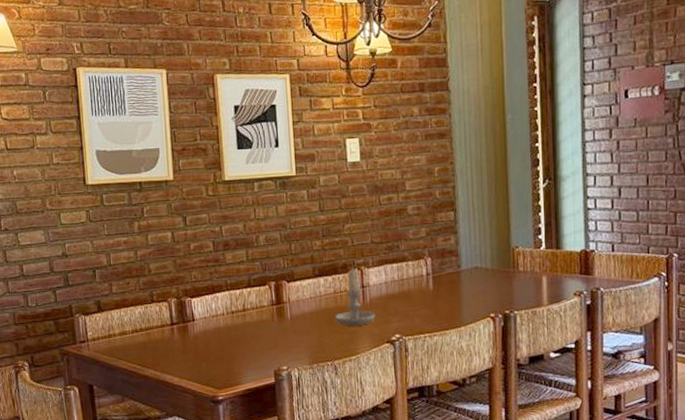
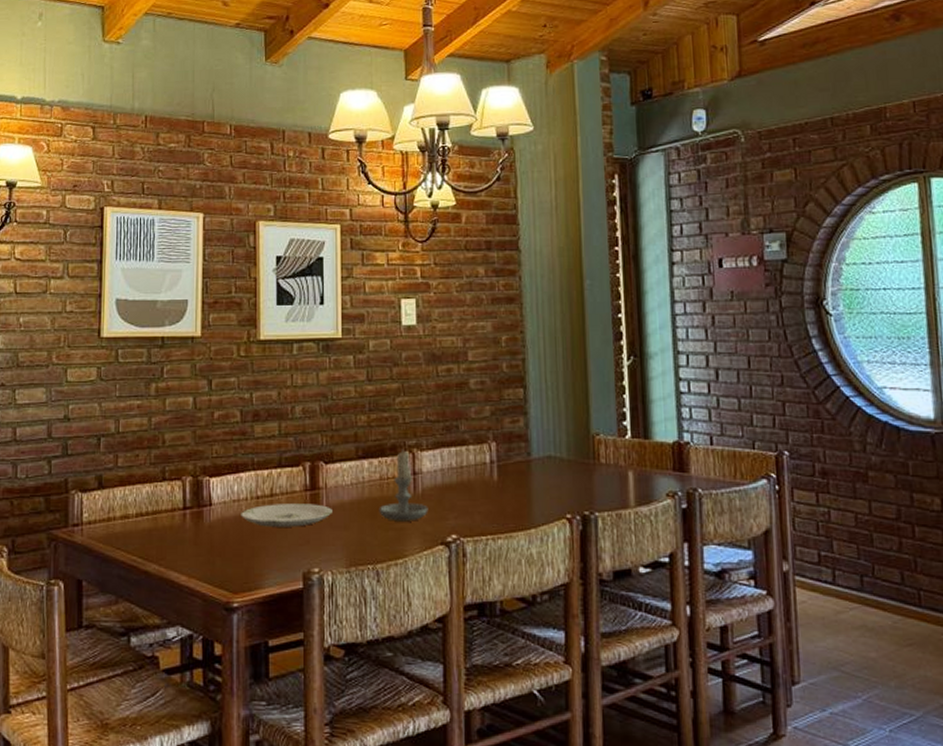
plate: none [219,315,296,336] -> present [241,504,332,527]

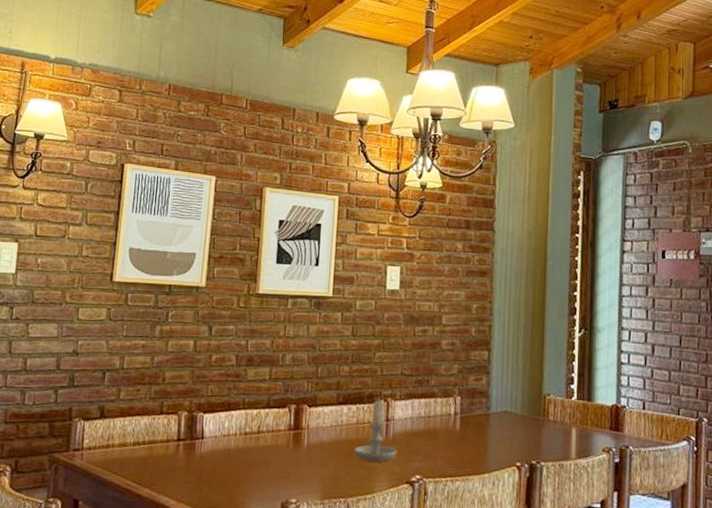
plate: present [241,504,332,527] -> none [229,440,312,462]

